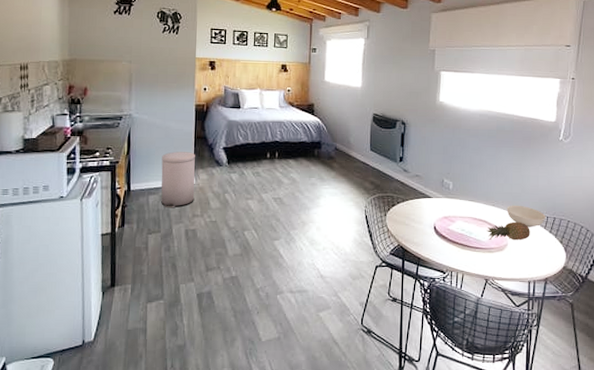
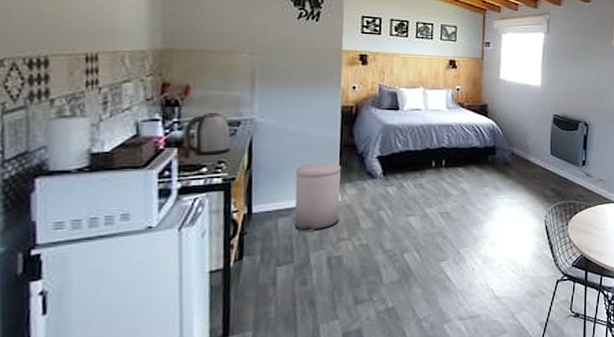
kettle: none [83,109,116,144] -> present [184,113,231,156]

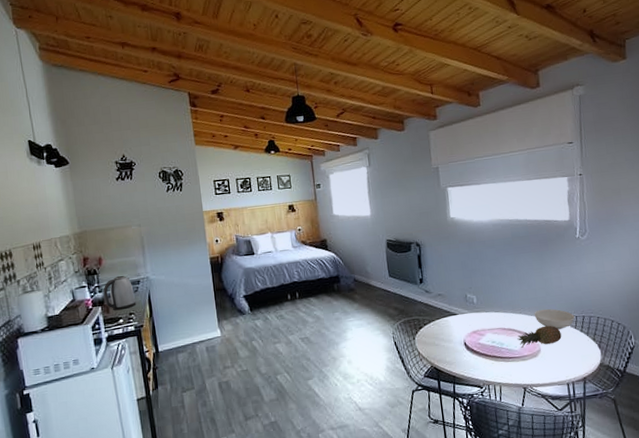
pedal bin: present [294,163,342,233] -> none [184,305,223,364]

